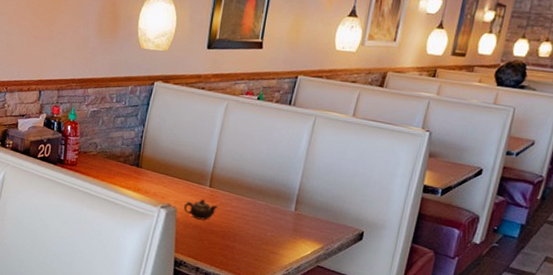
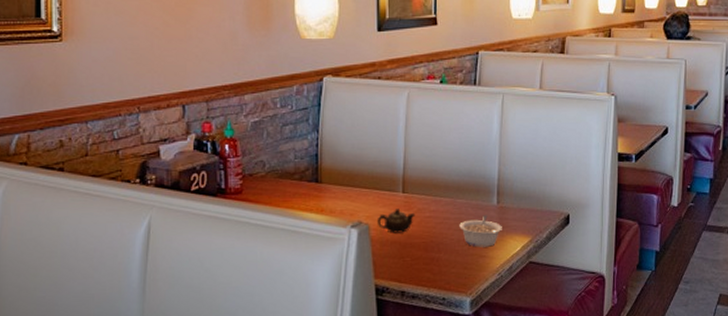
legume: none [256,218,296,246] -> present [459,215,502,247]

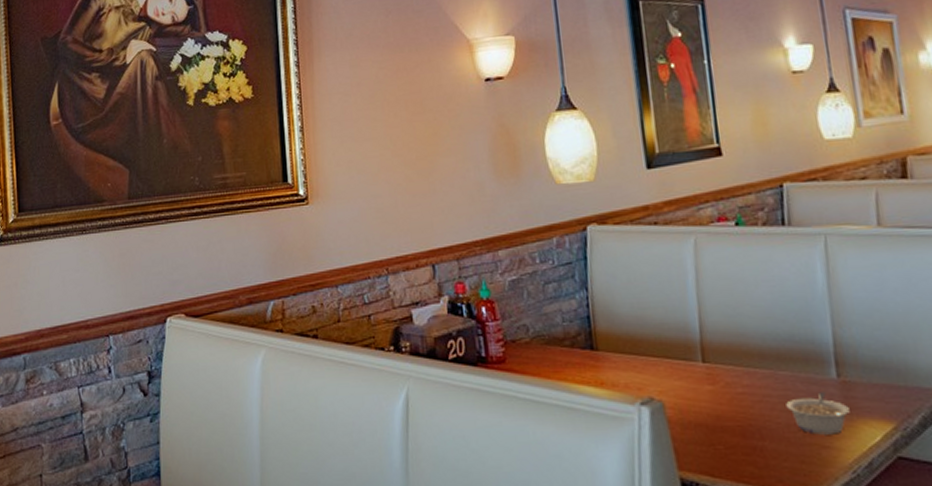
teapot: present [377,209,415,233] -> none [672,382,724,414]

